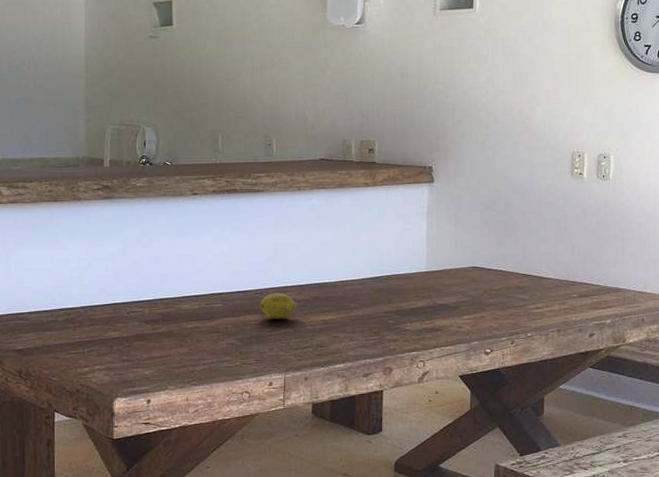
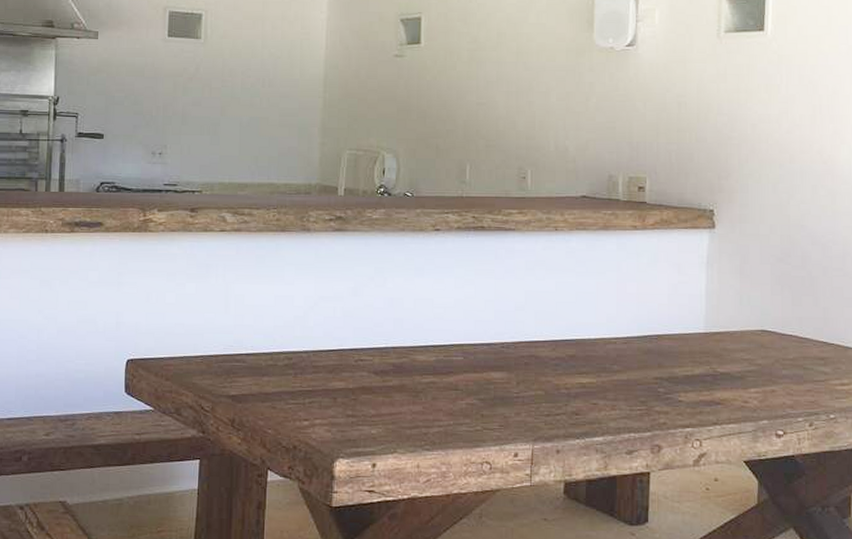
fruit: present [259,293,298,319] -> none [505,348,551,379]

